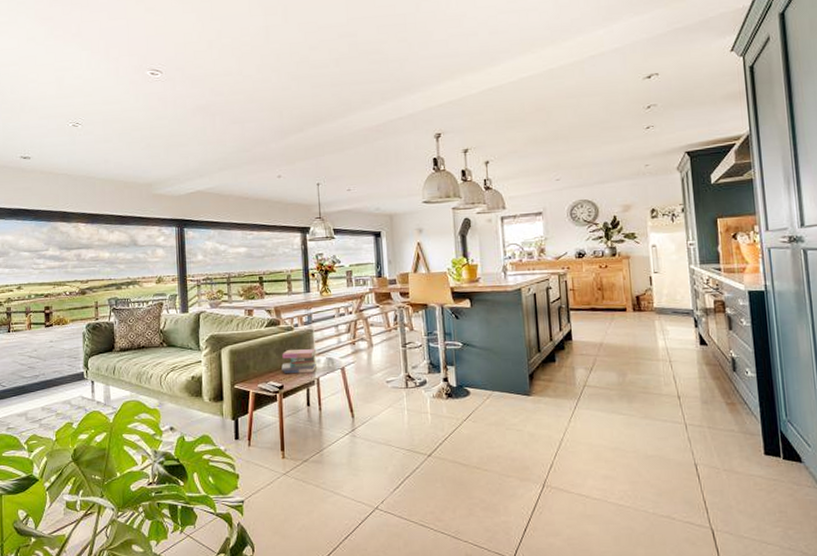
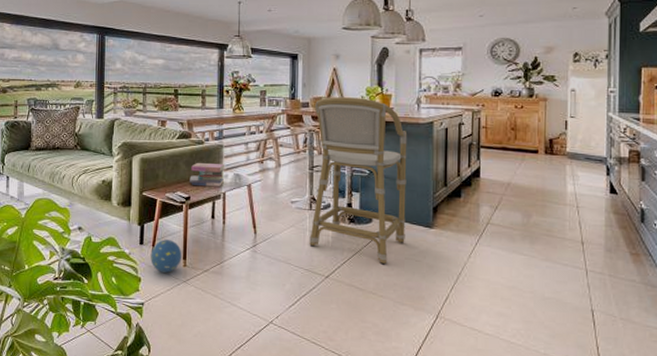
toy ball: none [247,432,280,467] -> present [150,239,182,273]
bar stool: none [402,270,504,438] -> present [309,97,408,265]

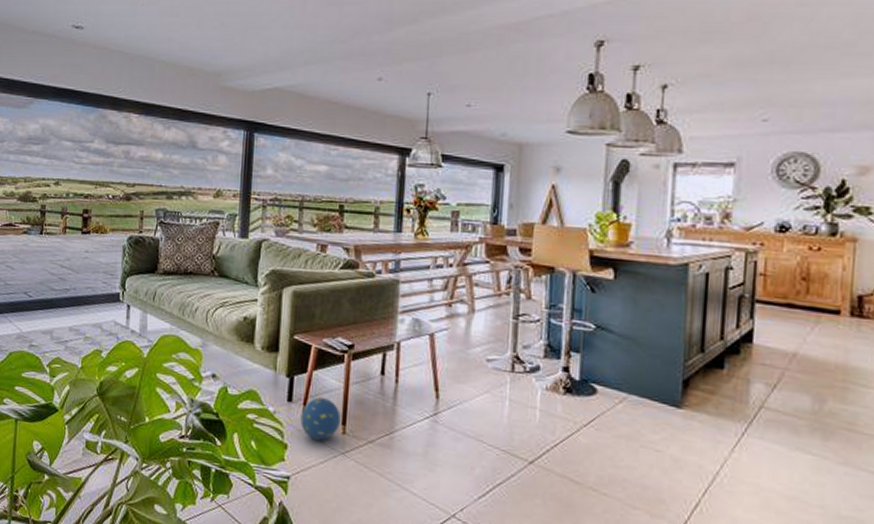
books: present [190,162,225,186] -> none [354,300,402,333]
bar stool: present [309,97,408,265] -> none [509,223,651,453]

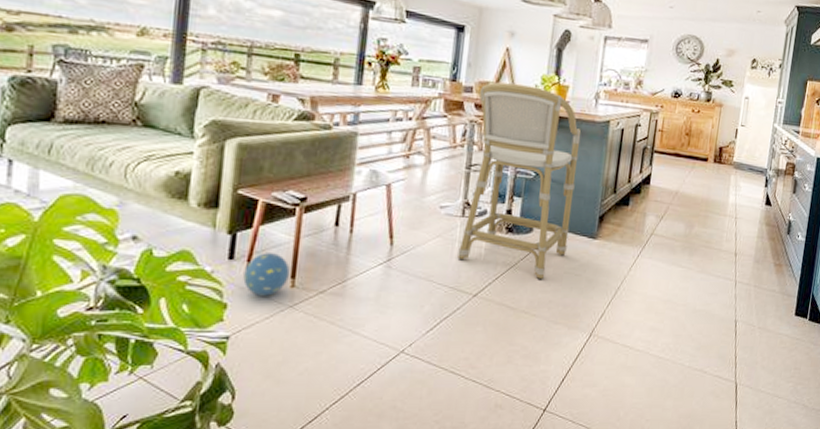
bar stool: none [509,223,651,453] -> present [457,82,582,280]

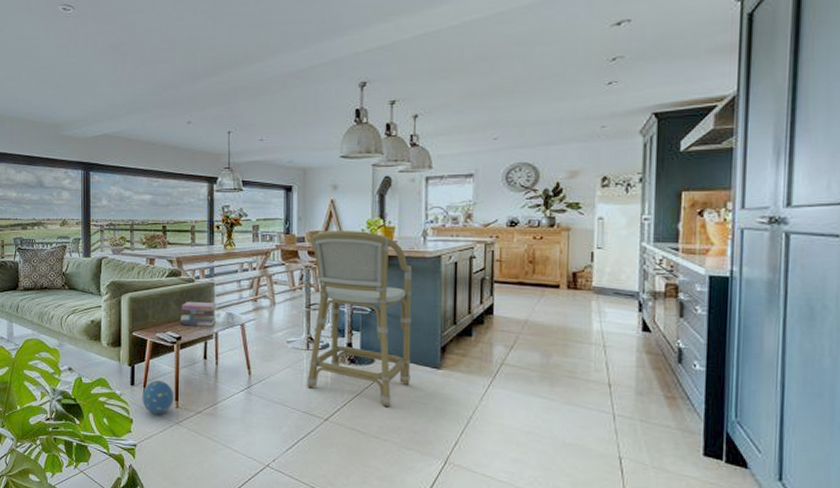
books: none [308,152,359,185] -> present [180,301,217,326]

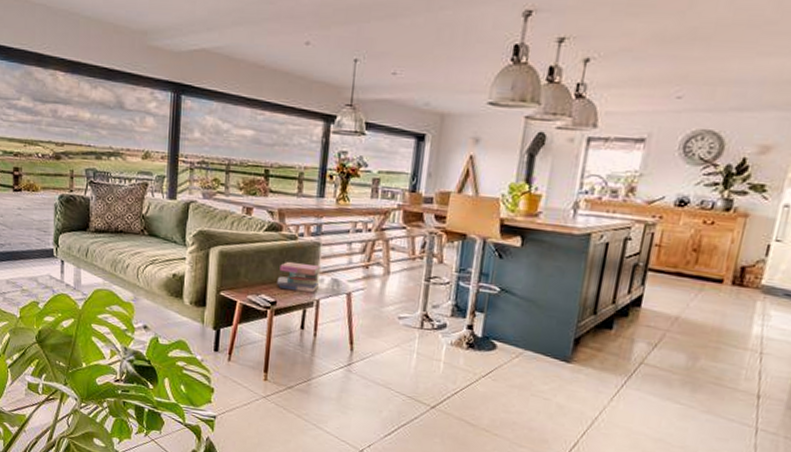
toy ball: present [142,380,174,414] -> none [226,348,263,386]
bar stool: present [307,231,413,408] -> none [415,192,556,400]

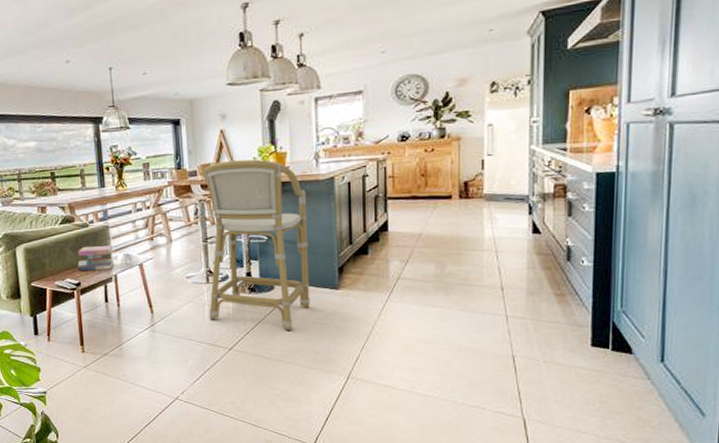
bar stool: none [415,192,556,400] -> present [203,159,310,331]

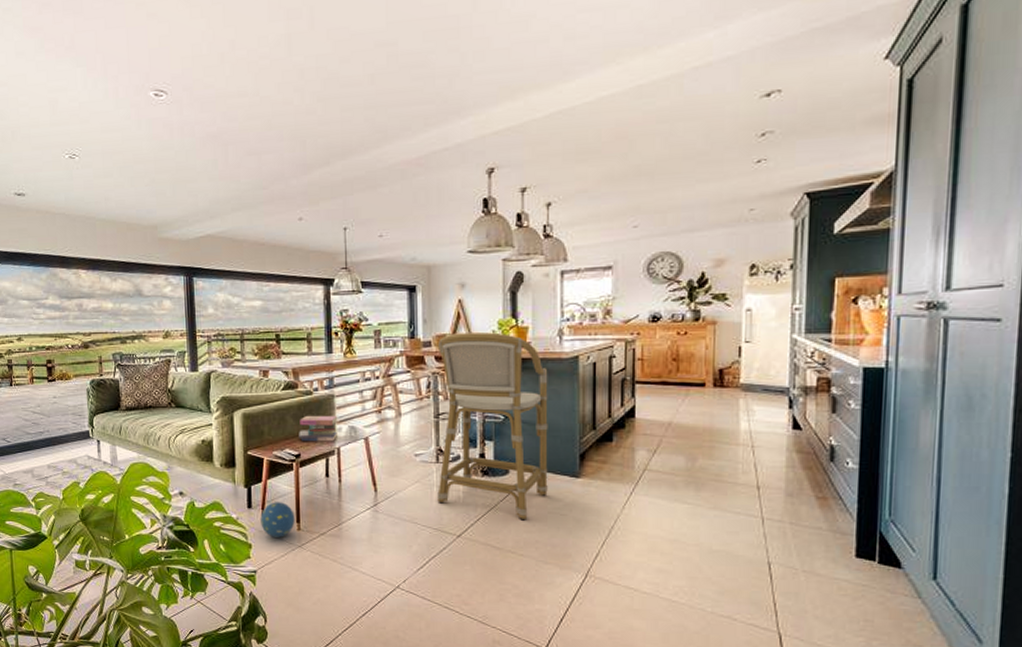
toy ball: none [47,328,79,360] -> present [260,502,295,538]

